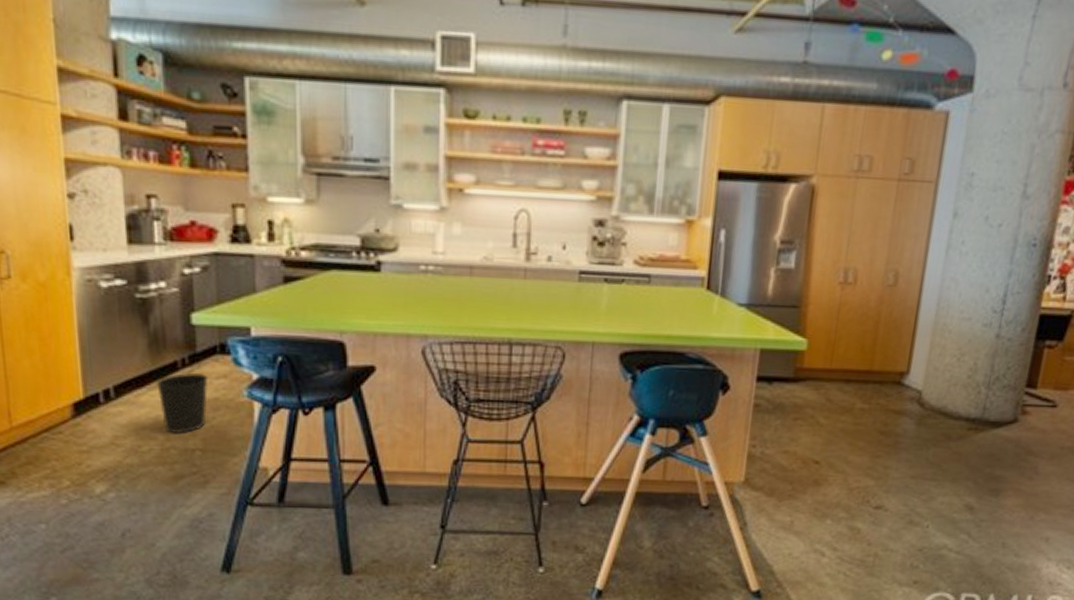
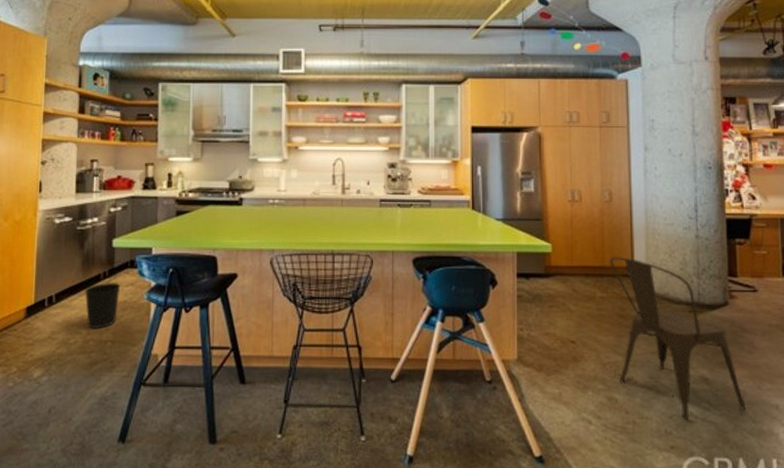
chair: none [867,358,1012,554] -> present [609,256,746,421]

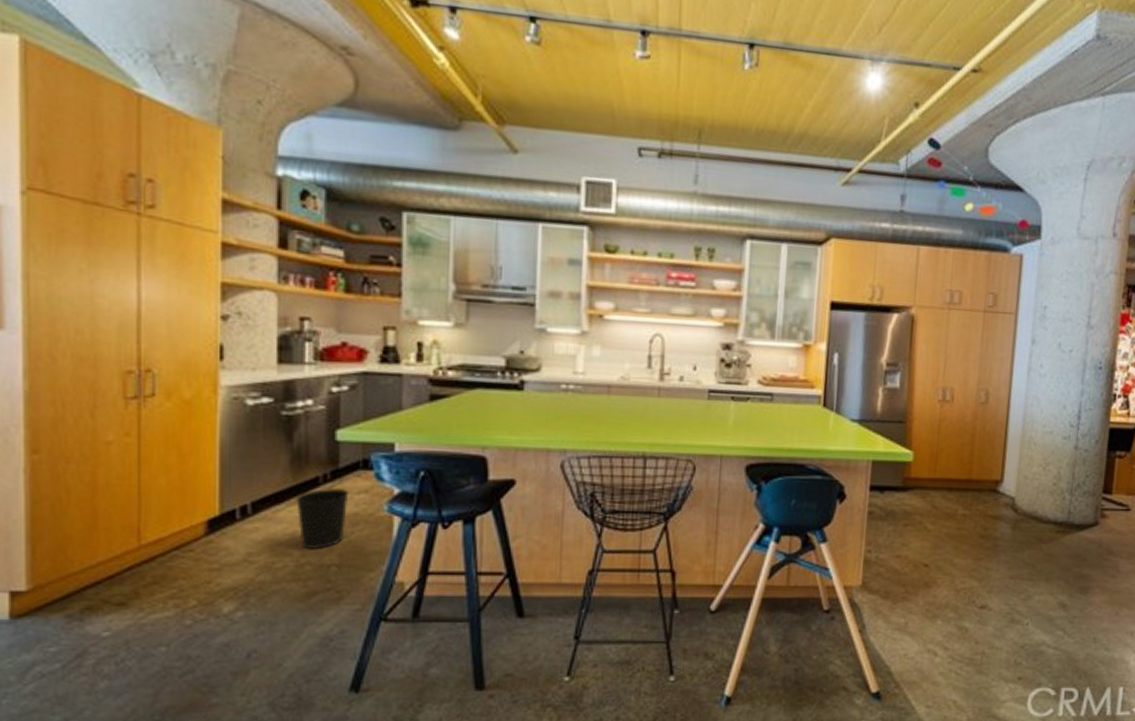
chair: present [609,256,746,421] -> none [973,468,1101,650]

